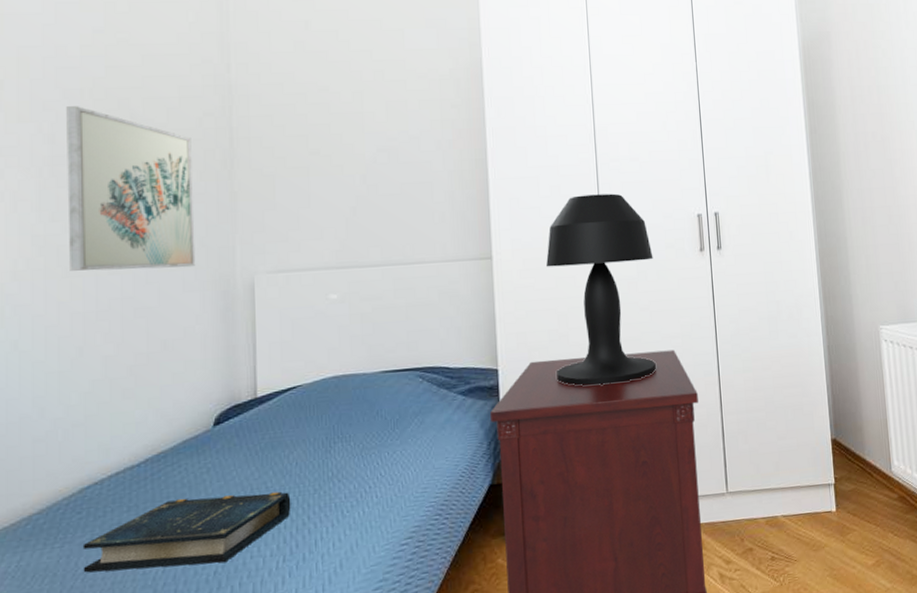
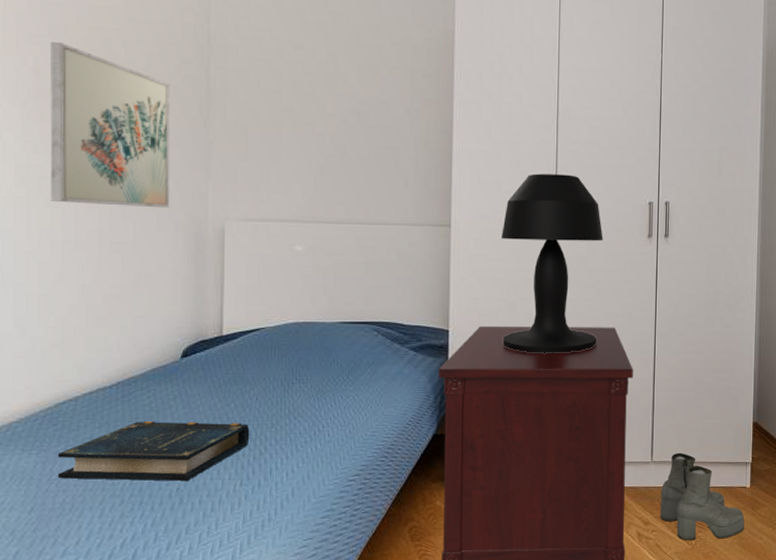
boots: none [740,479,835,578] -> present [660,452,745,541]

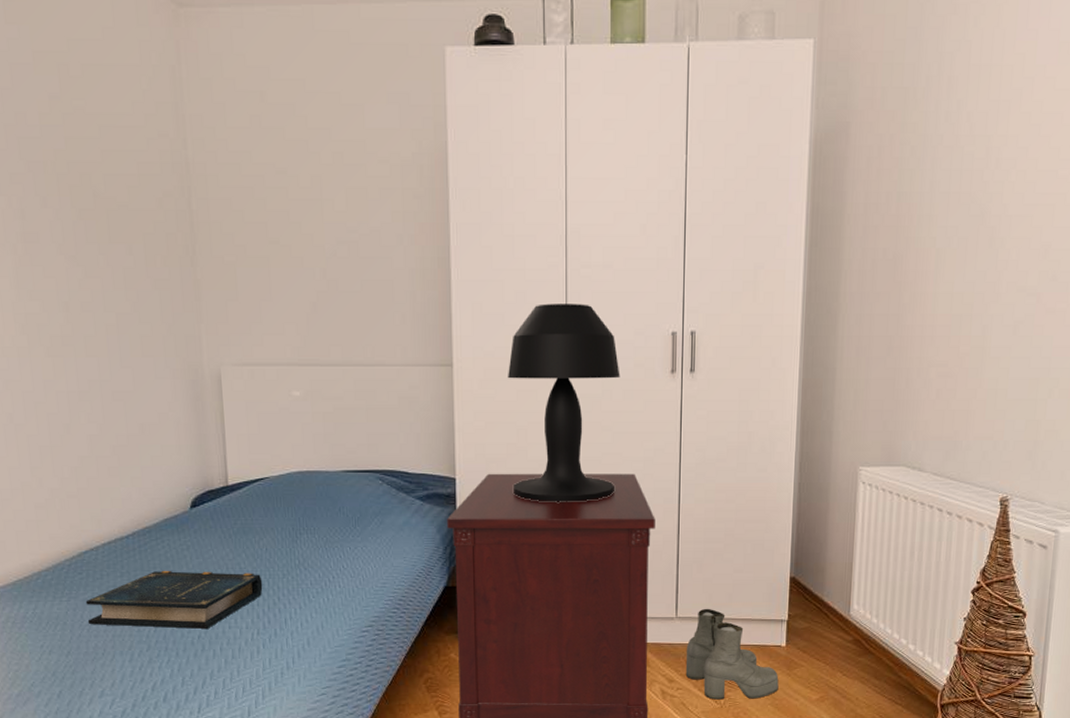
wall art: present [50,42,170,209] -> none [32,180,165,355]

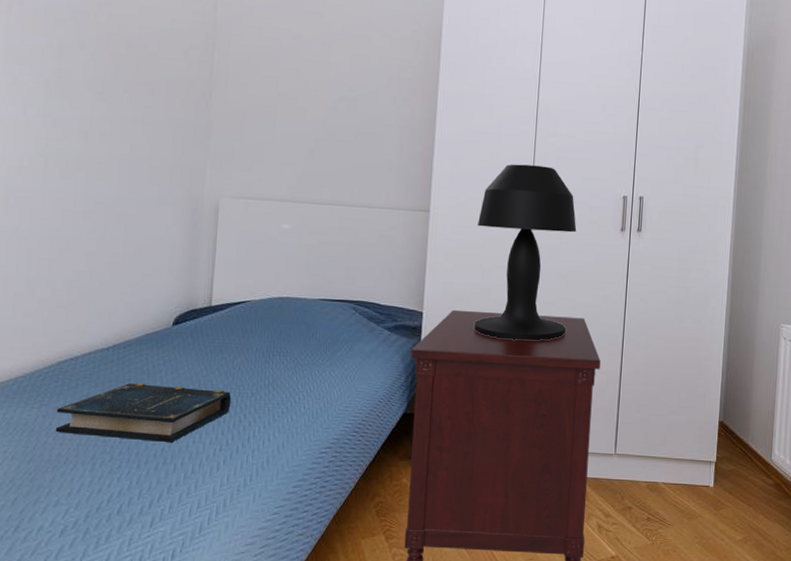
boots: present [685,608,779,700] -> none [621,446,707,537]

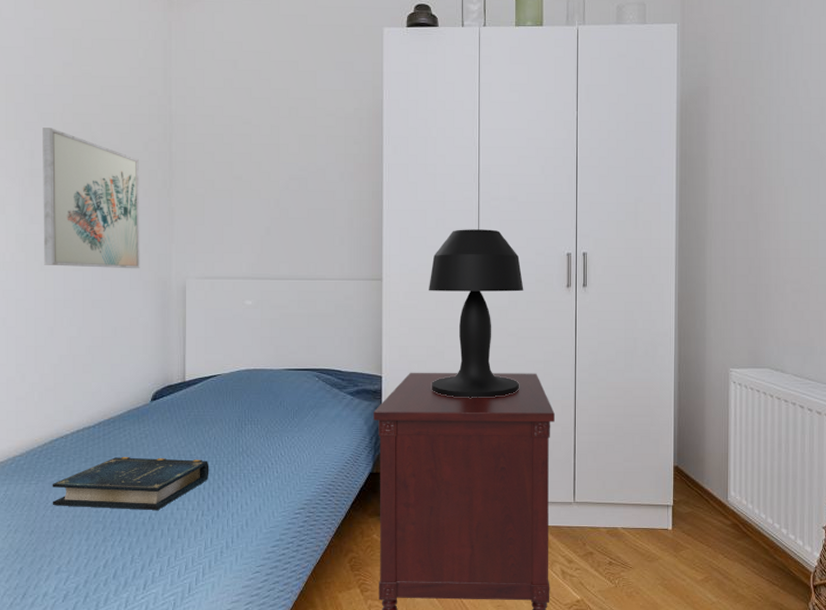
wall art: none [65,26,177,184] -> present [43,128,140,269]

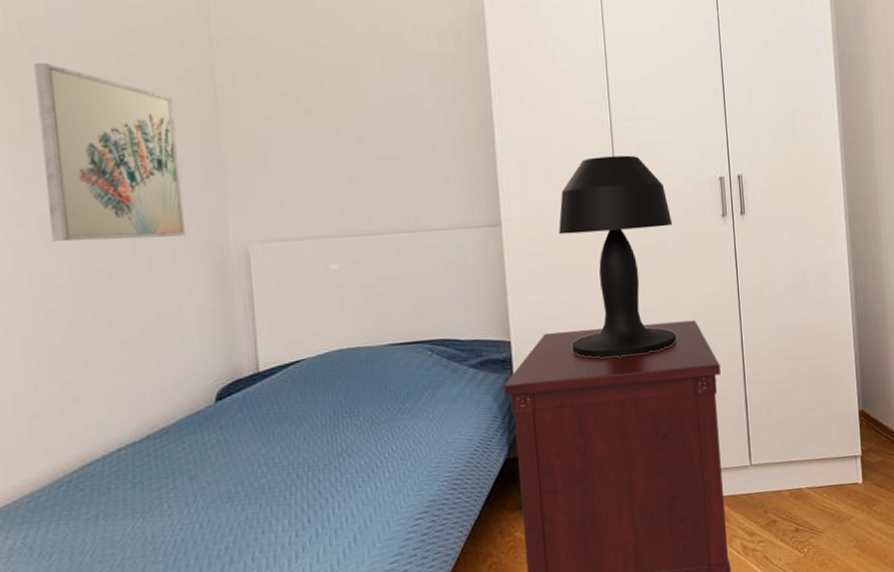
book: present [52,456,209,510] -> none [88,467,301,549]

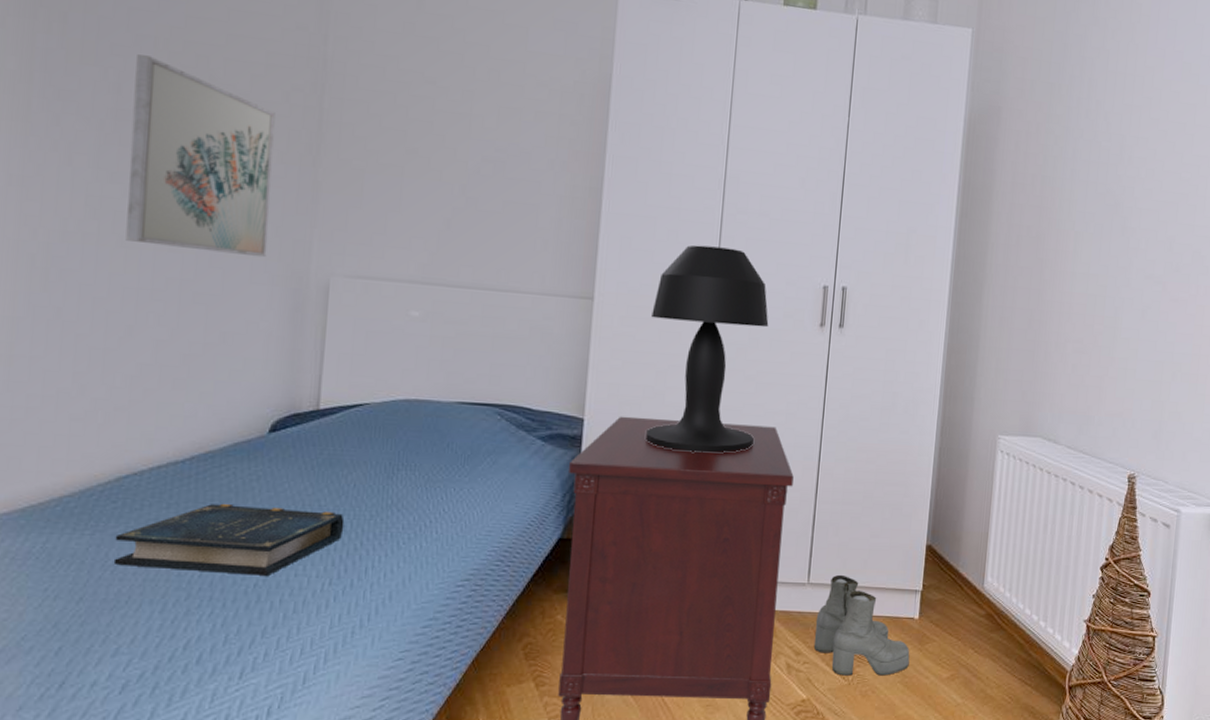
book: none [88,467,301,549] -> present [113,503,345,575]
boots: none [763,451,861,549] -> present [813,574,910,676]

